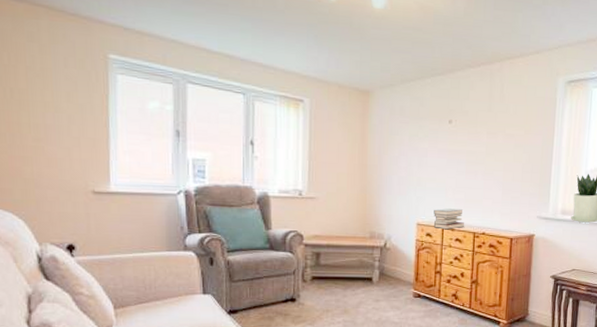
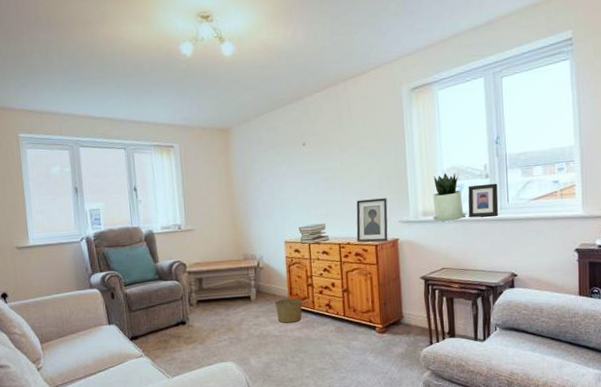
basket: none [398,285,428,310] -> present [275,298,303,323]
picture frame: none [493,189,528,236] -> present [356,198,388,243]

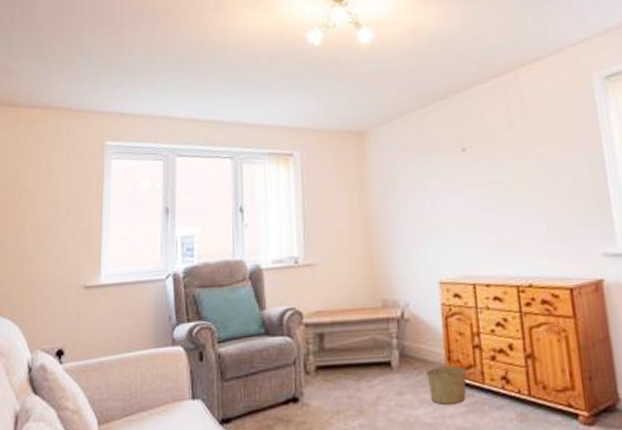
books: present [299,223,330,245] -> none [459,256,504,287]
picture frame: present [356,198,388,243] -> none [539,221,589,285]

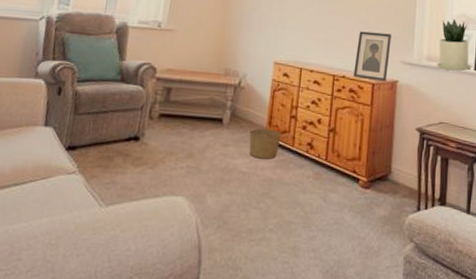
picture frame: none [539,221,589,285] -> present [353,31,392,82]

